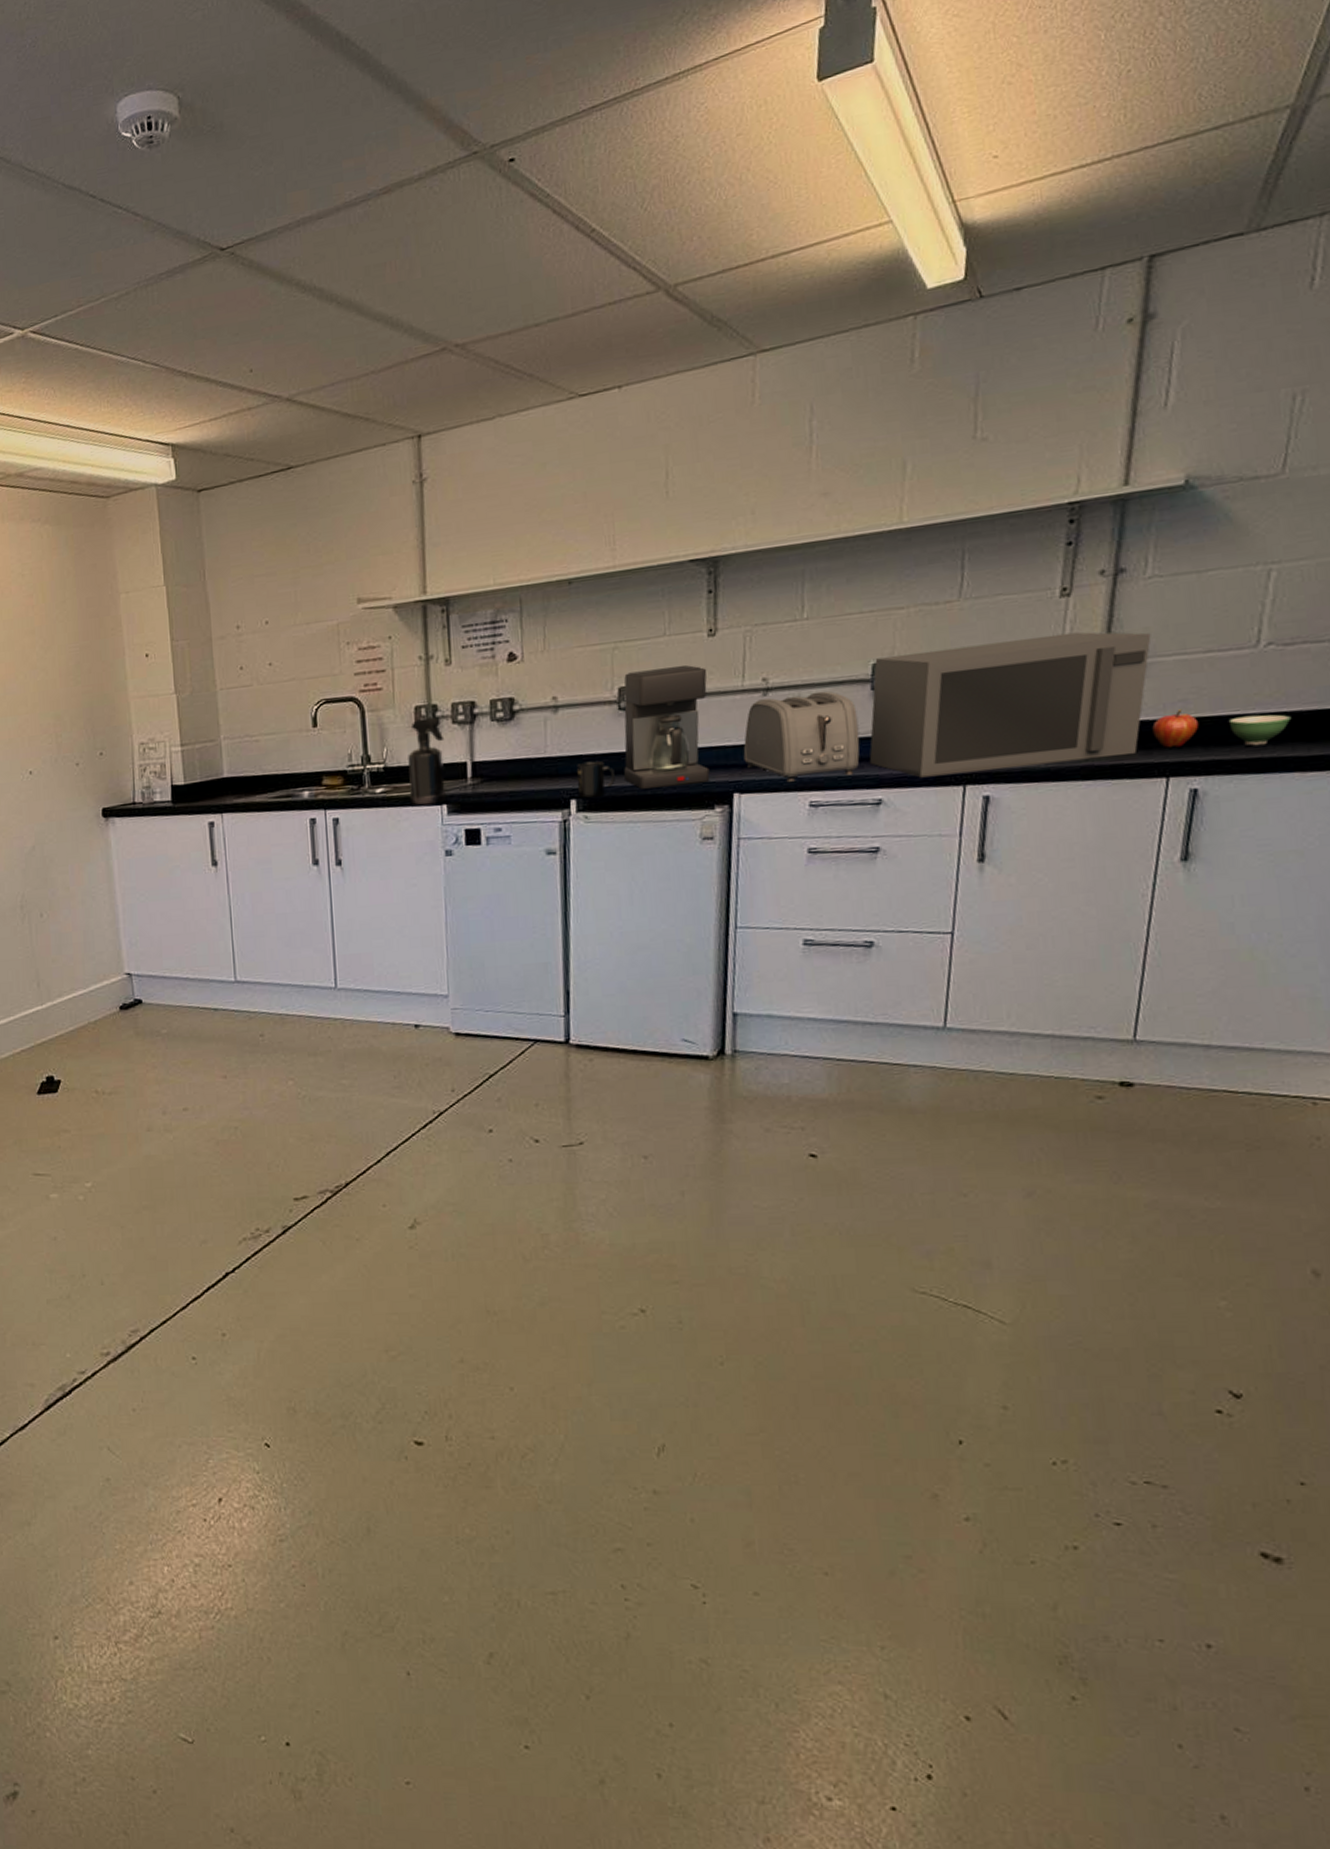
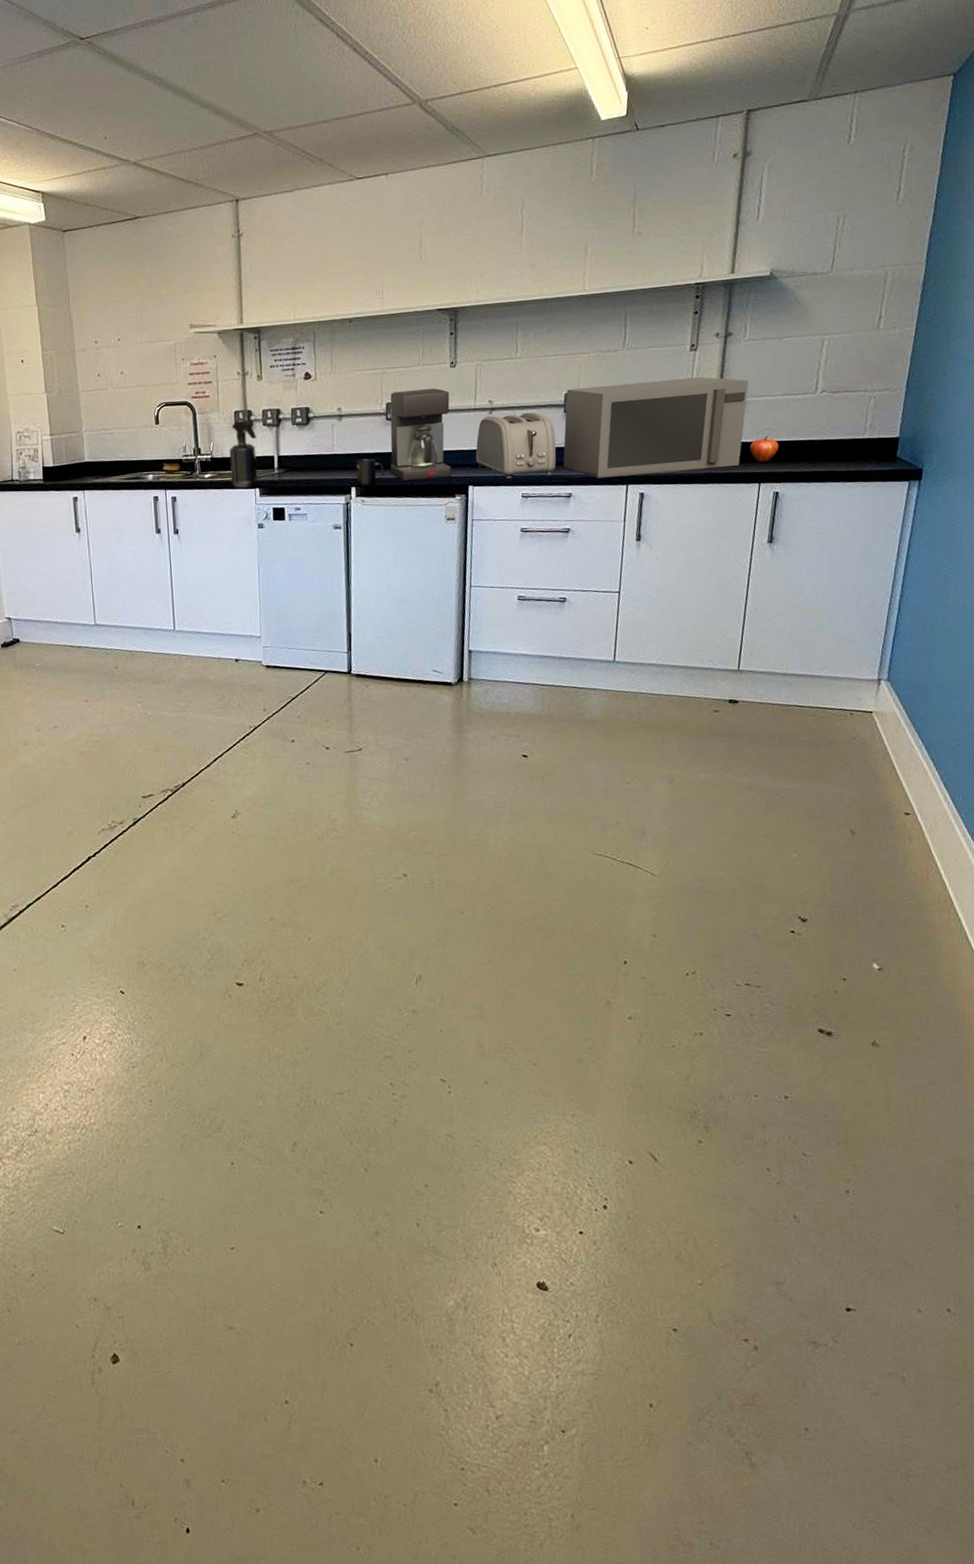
bowl: present [1228,714,1292,746] -> none [797,441,837,463]

